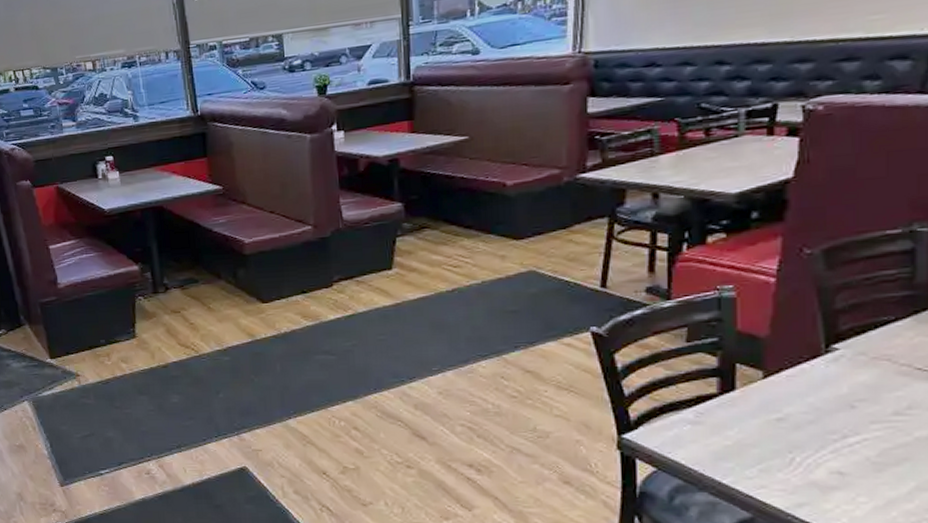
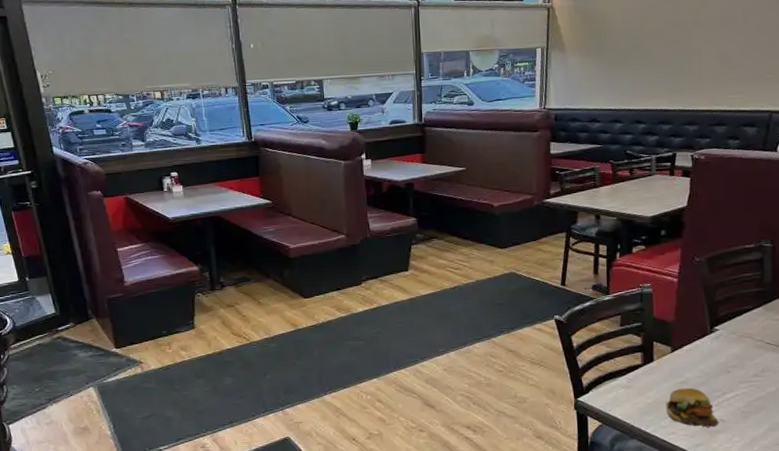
burger: none [752,427,836,482] -> present [665,388,719,428]

